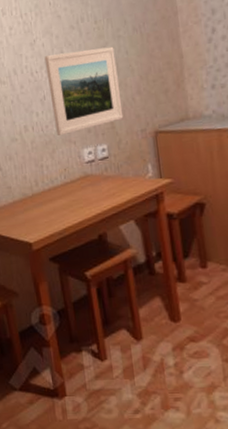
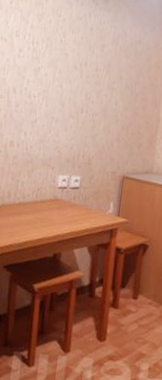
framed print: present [44,46,124,136] -> none [39,85,107,159]

